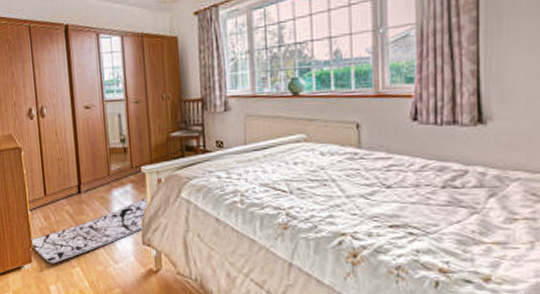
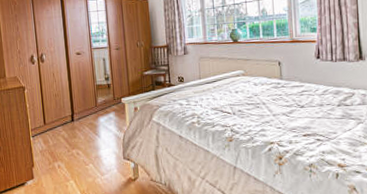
rug: present [29,198,149,264] -> none [32,123,128,179]

